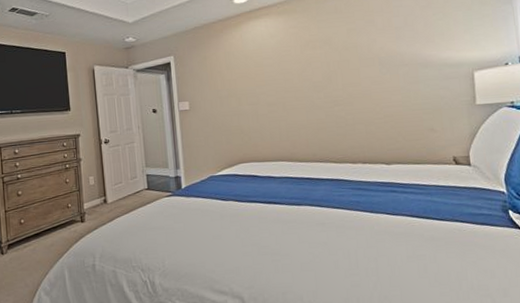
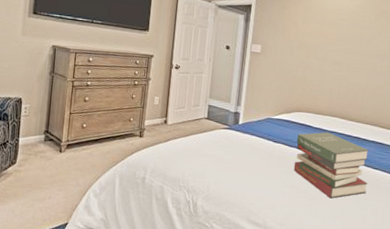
books: none [246,178,333,250] -> present [293,132,369,199]

